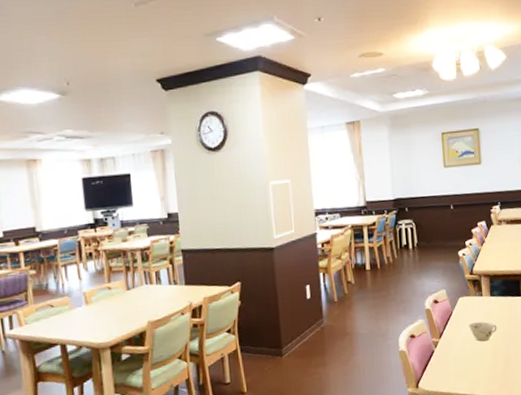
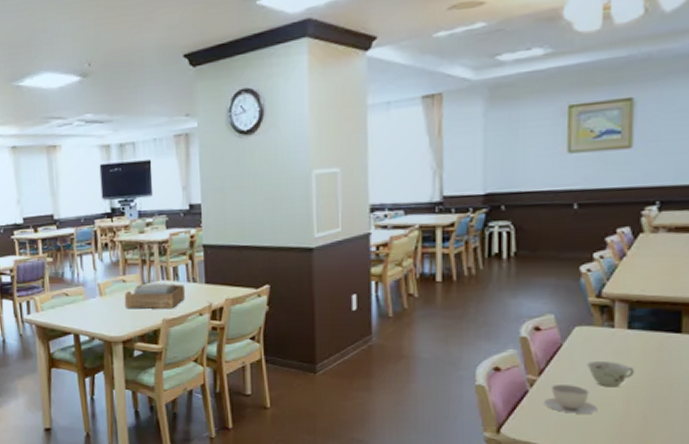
napkin holder: none [110,287,168,314] -> present [124,283,186,310]
teacup: none [445,342,478,365] -> present [544,385,598,413]

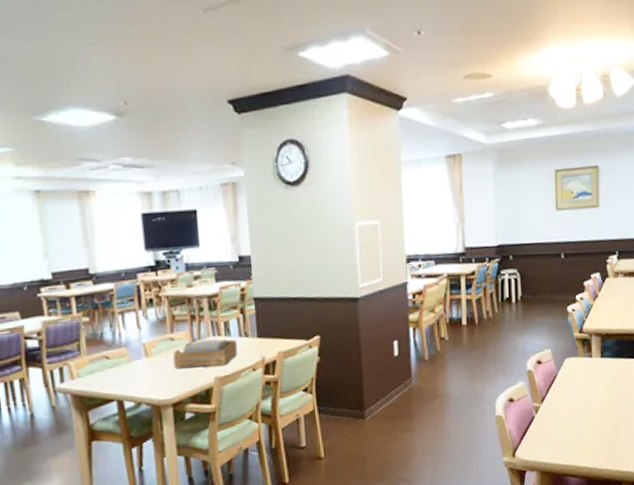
teacup: present [544,385,598,413] -> none [546,408,583,433]
teacup: present [587,361,635,388] -> none [575,385,606,408]

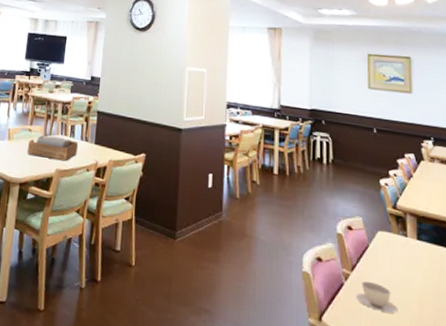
teacup: none [546,408,583,433] -> present [356,281,398,313]

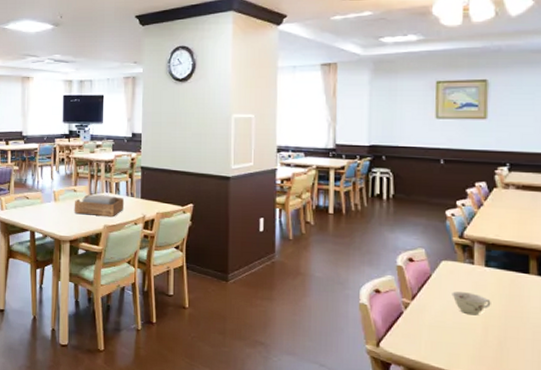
teacup: present [356,281,398,313] -> none [416,309,461,336]
teacup: none [388,264,424,292] -> present [452,291,491,316]

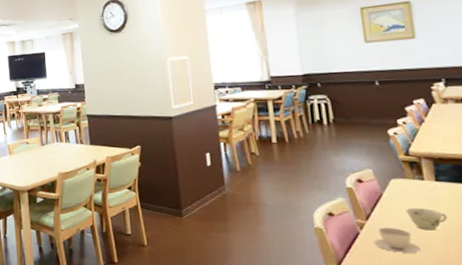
napkin holder: present [74,194,125,218] -> none [28,144,75,165]
teacup: none [416,309,461,336] -> present [374,228,421,253]

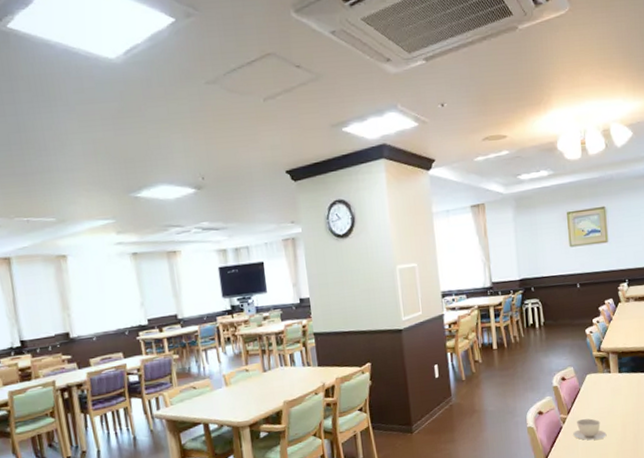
teacup: present [406,208,447,230] -> none [597,398,626,418]

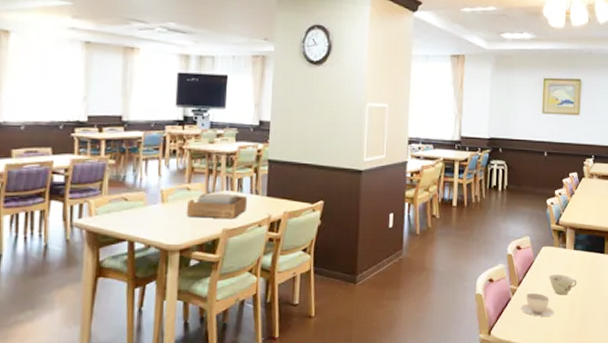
napkin holder: none [248,368,302,395] -> present [186,193,248,220]
teacup: none [597,398,626,418] -> present [549,275,577,295]

